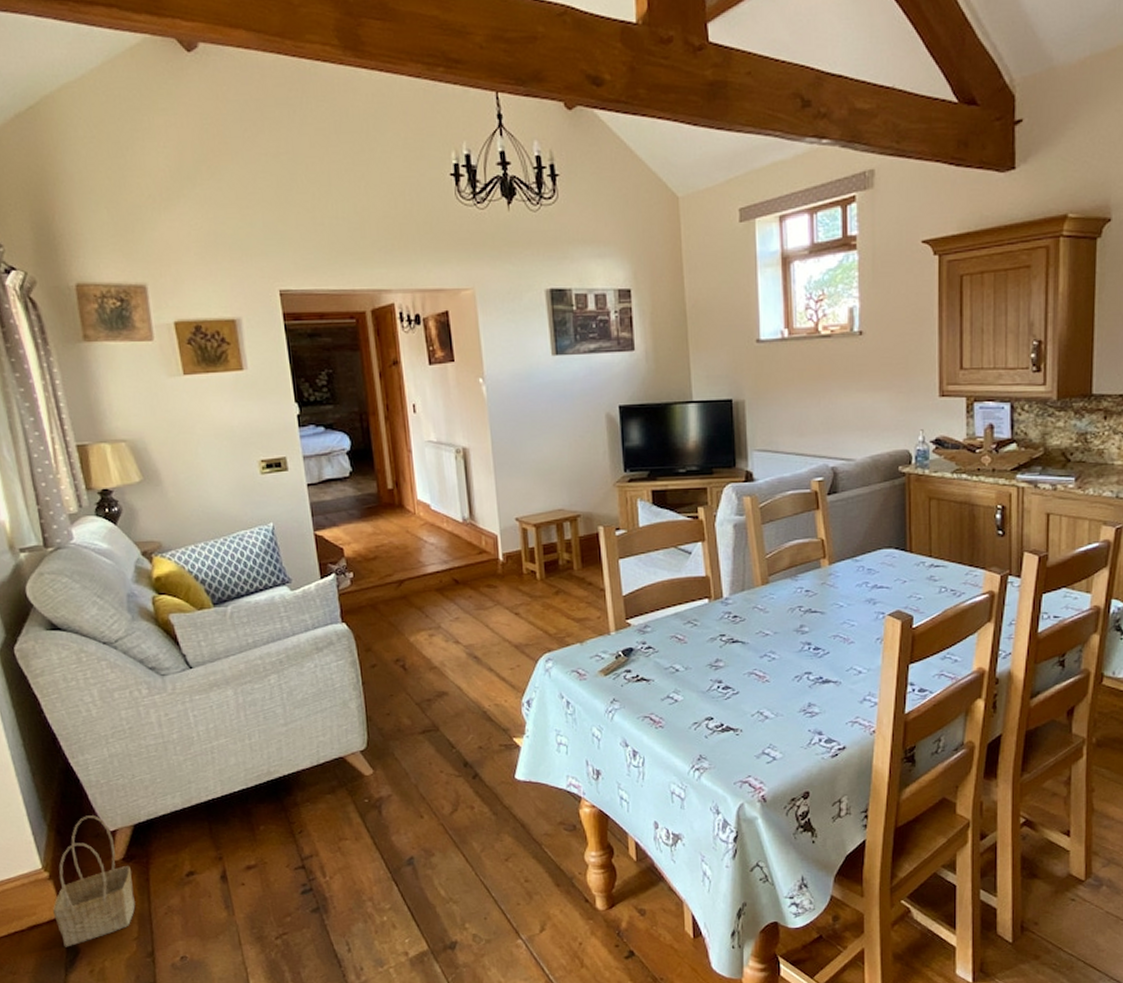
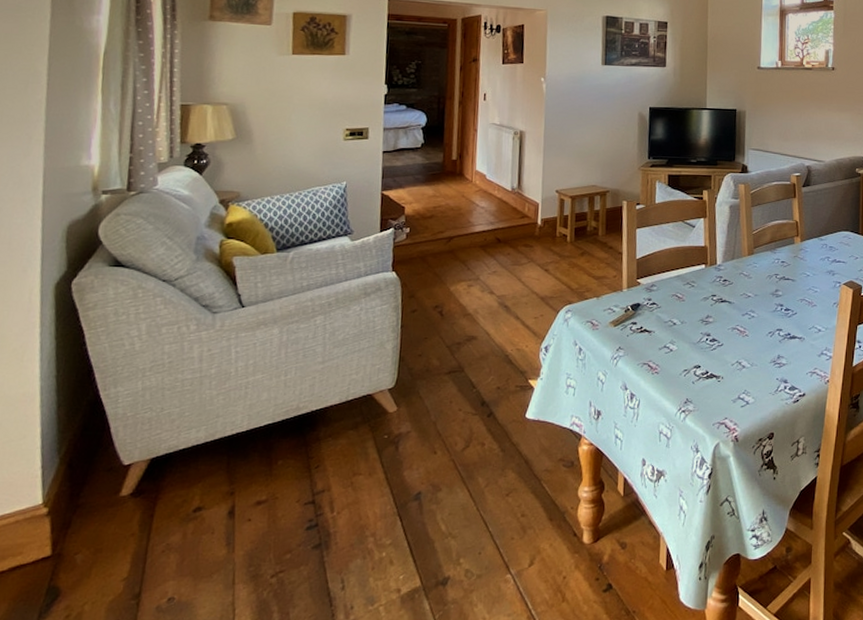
basket: present [53,815,135,947] -> none [42,449,138,590]

